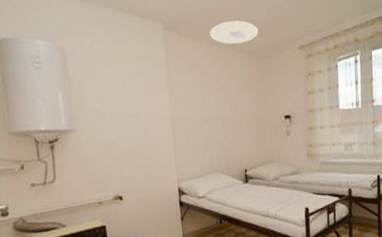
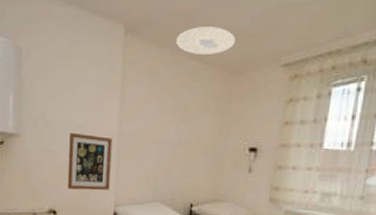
wall art: none [125,121,171,174] -> present [67,132,113,191]

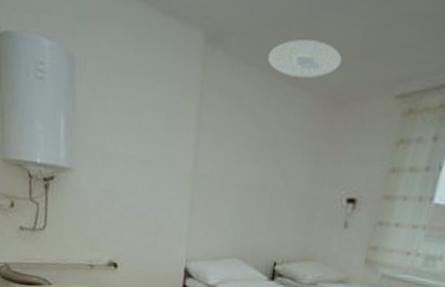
wall art: present [67,132,113,191] -> none [130,169,186,242]

